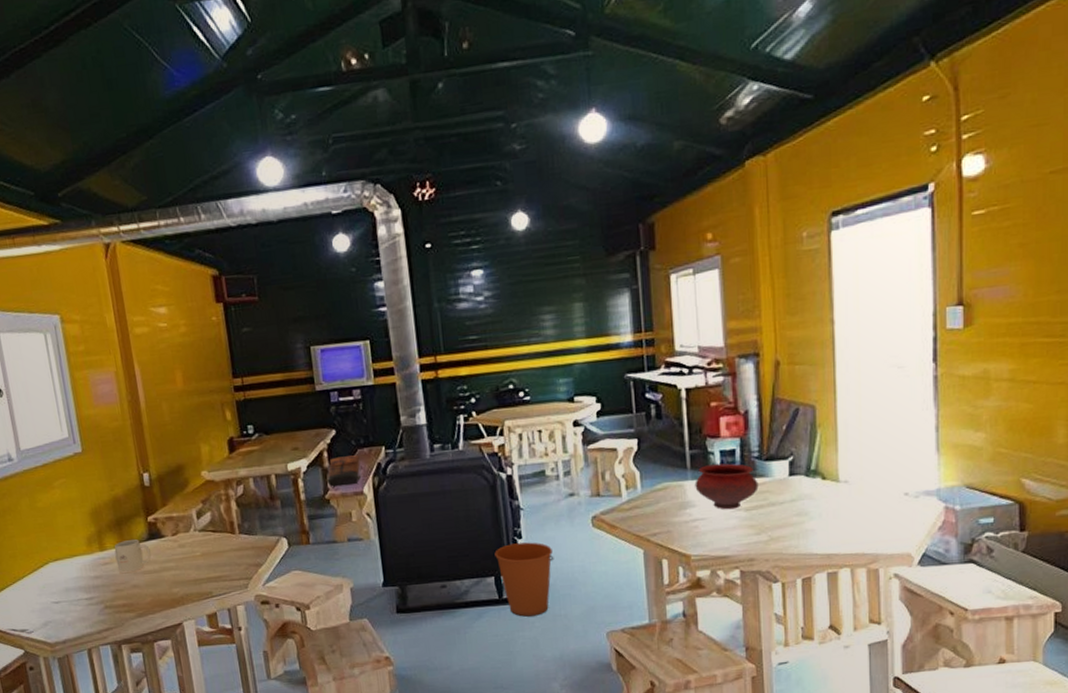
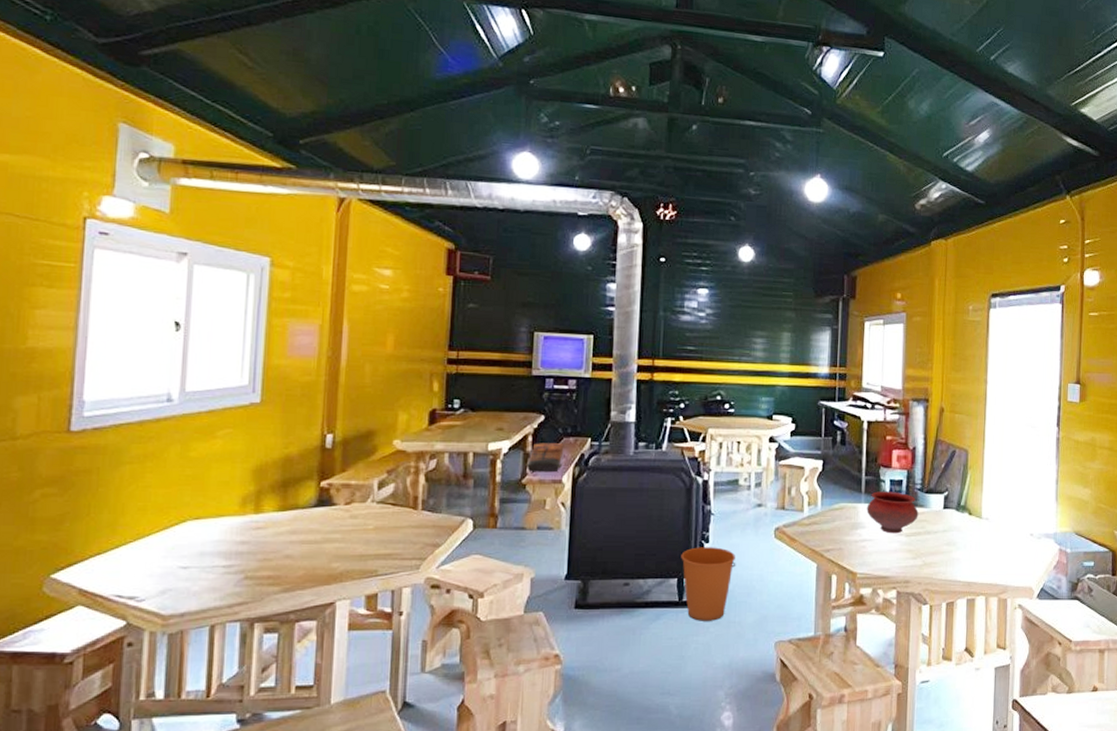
mug: present [114,539,152,574] -> none [271,505,316,542]

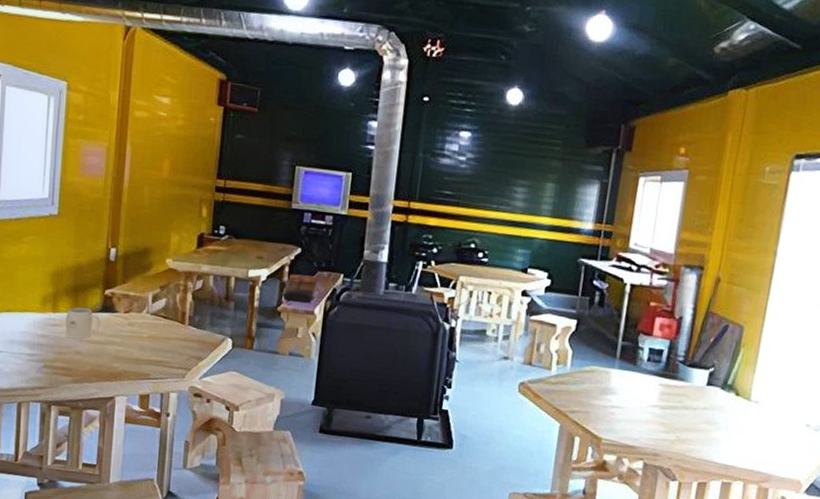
mug: none [271,505,316,542] -> present [65,307,100,340]
bucket: present [681,547,736,621] -> none [422,391,477,464]
bowl: present [866,491,919,534] -> none [619,358,678,405]

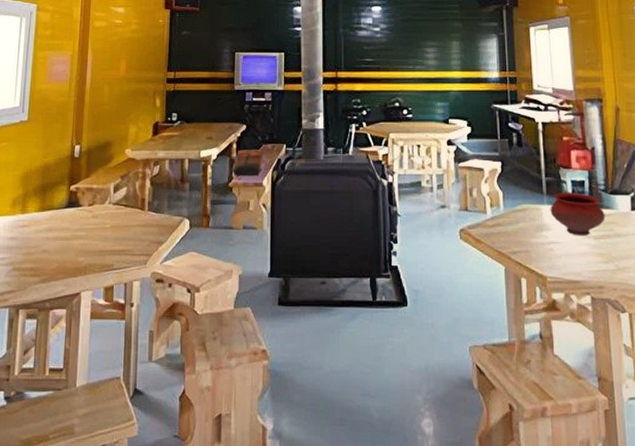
mug: present [65,307,100,340] -> none [33,206,66,238]
bowl: none [619,358,678,405] -> present [550,192,605,236]

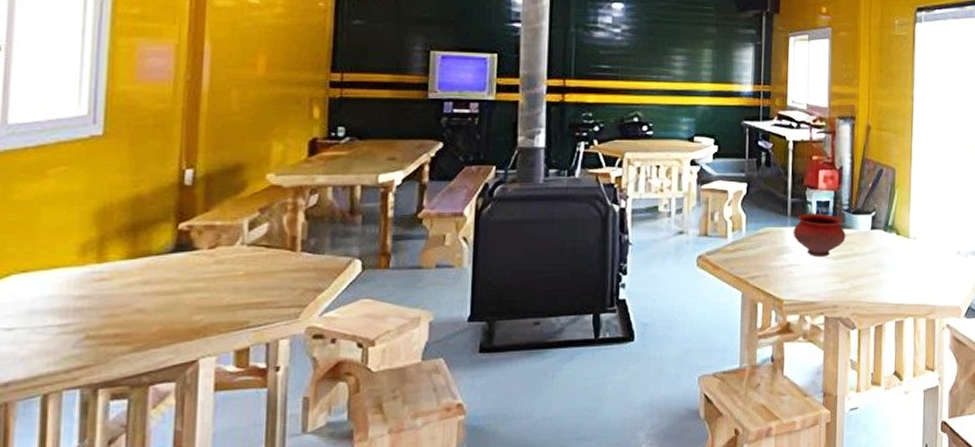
backpack: present [232,150,263,176] -> none [422,173,466,205]

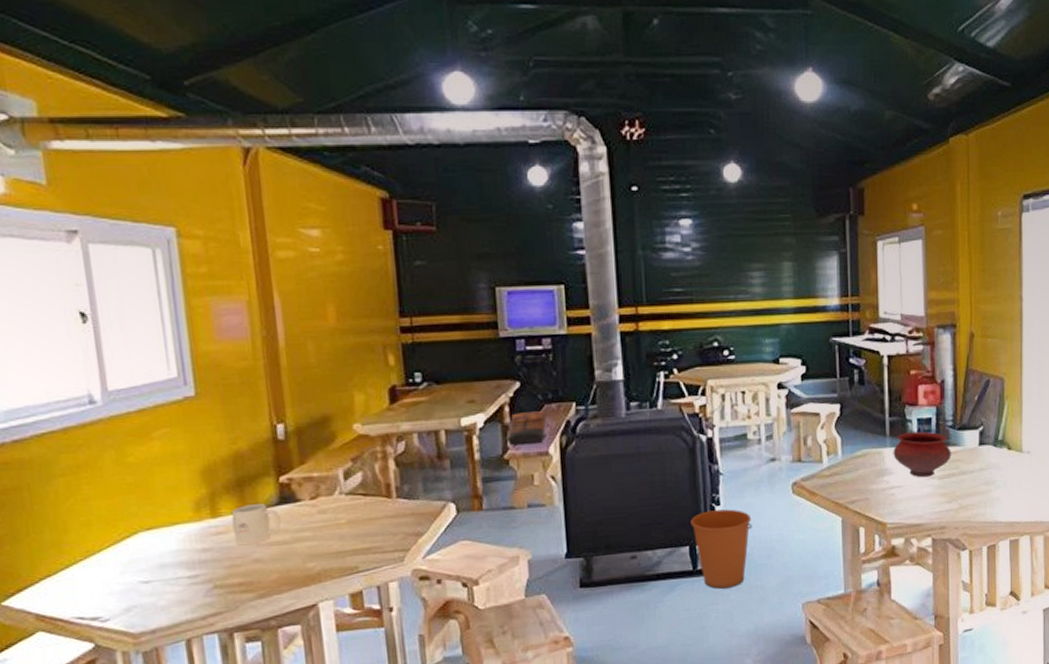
mug: none [118,251,173,294] -> present [231,504,281,546]
backpack: none [422,173,466,205] -> present [506,411,547,446]
bucket: none [596,279,656,359] -> present [690,509,753,589]

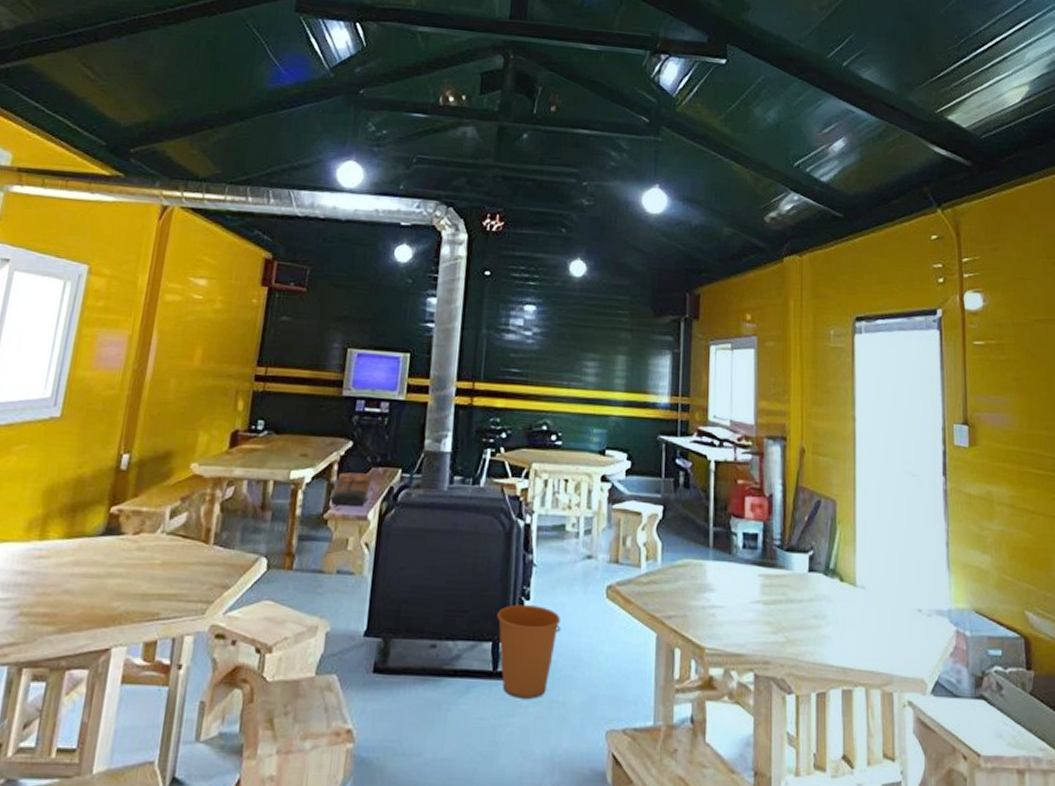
mug: present [231,504,281,546] -> none [53,531,101,574]
bowl: present [893,431,951,478] -> none [715,546,778,601]

